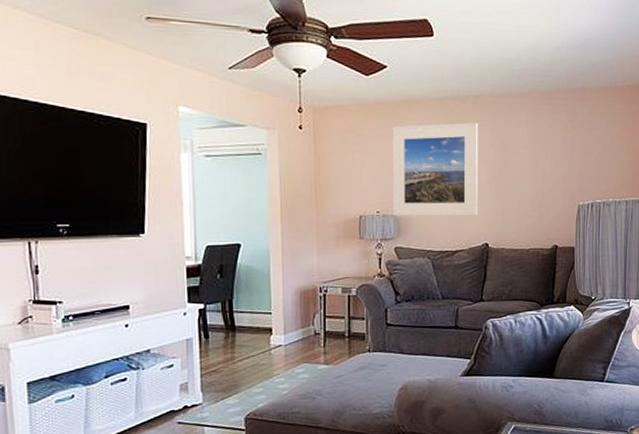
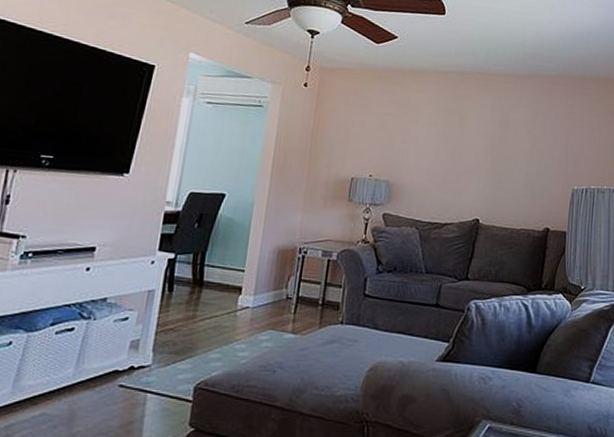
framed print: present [392,122,479,216] -> none [385,93,480,190]

